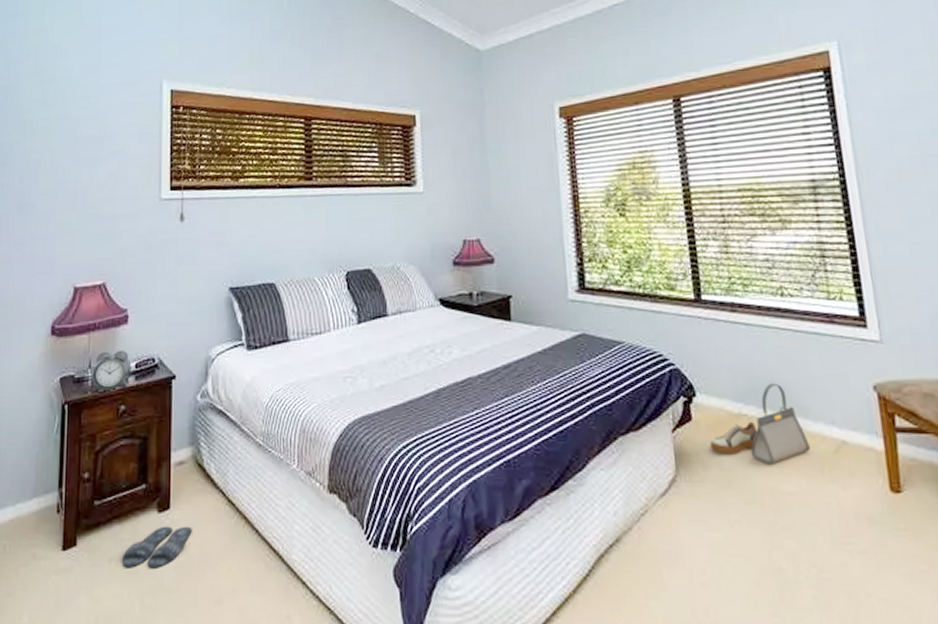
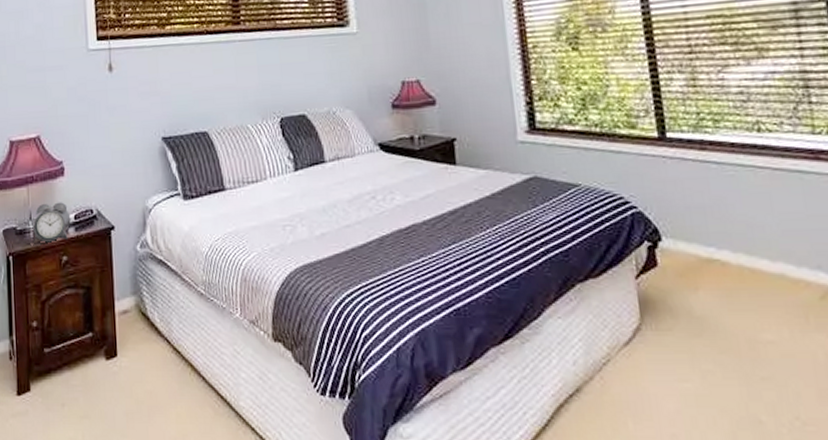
slippers: present [122,526,192,568] -> none [75,373,140,413]
shoe: present [710,421,758,454] -> none [678,266,732,302]
handbag: present [750,383,810,466] -> none [724,225,793,314]

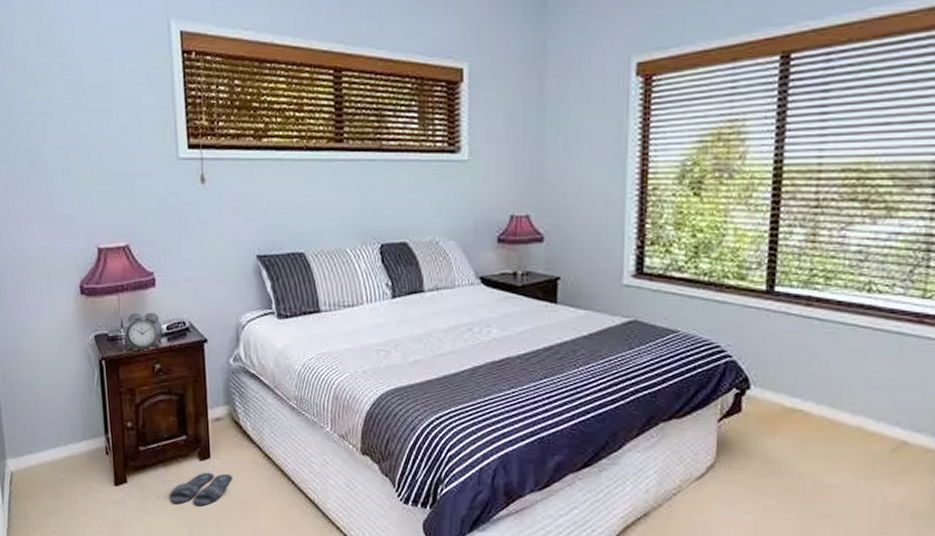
slippers: none [75,373,140,413] -> present [170,472,232,507]

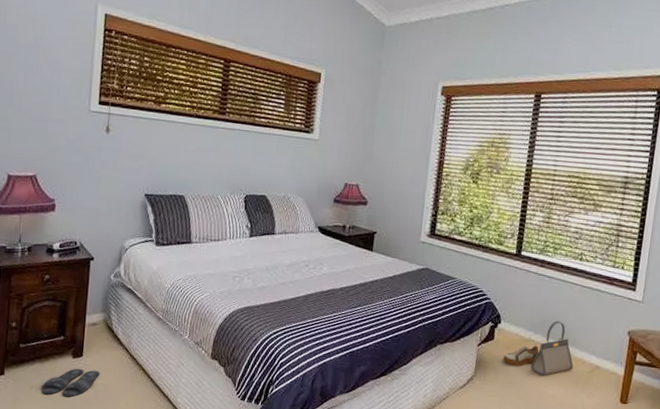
alarm clock: present [124,312,163,351] -> none [20,231,56,263]
shoe: none [757,416,812,447] -> present [503,345,539,366]
handbag: none [799,380,866,460] -> present [530,320,573,377]

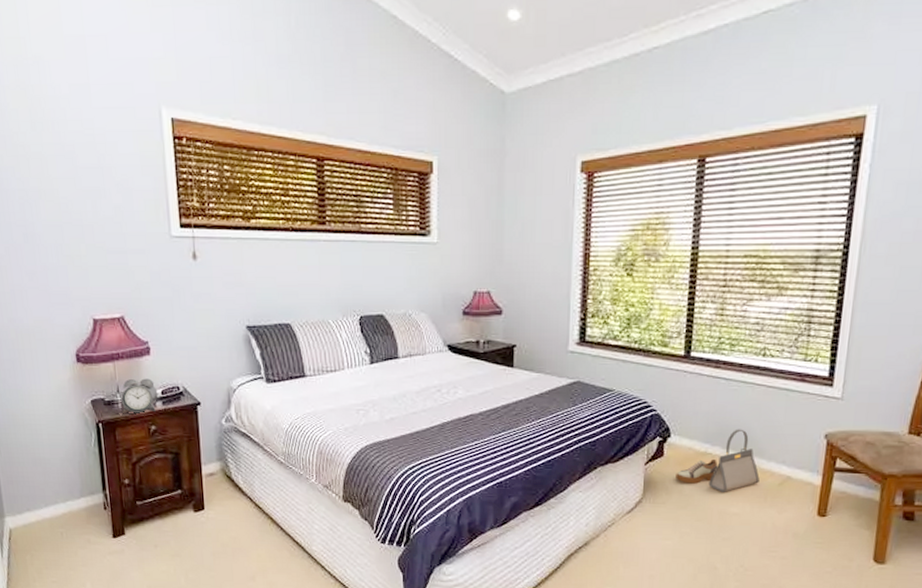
alarm clock: none [20,231,56,263] -> present [120,378,158,414]
slippers: present [42,368,100,398] -> none [166,522,225,553]

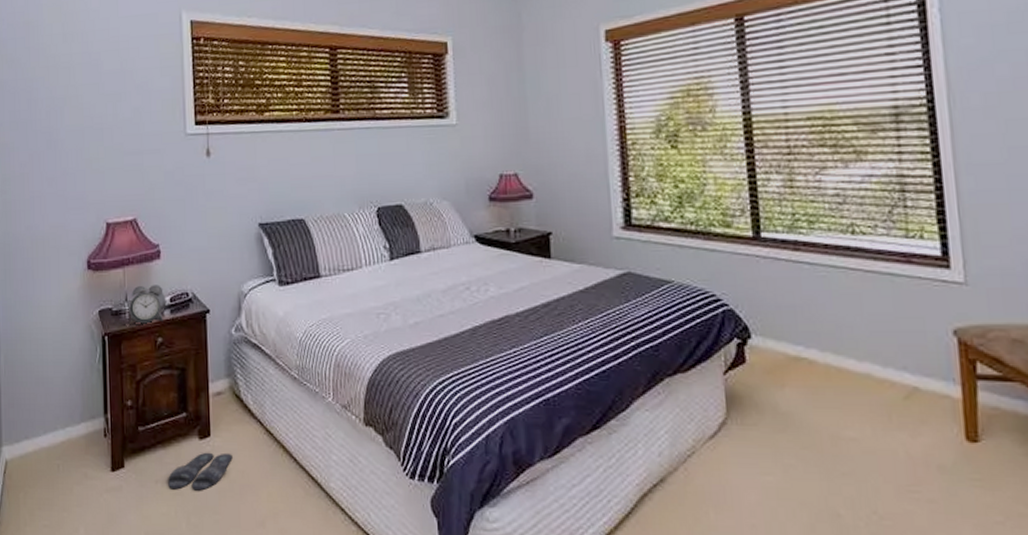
slippers: none [166,522,225,553] -> present [168,452,233,491]
shoe: present [676,458,718,484] -> none [765,365,819,398]
handbag: present [708,429,760,493] -> none [809,325,877,411]

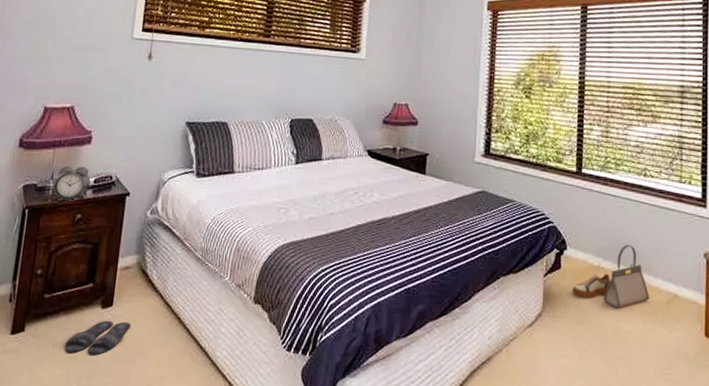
shoe: none [765,365,819,398] -> present [572,273,611,298]
handbag: none [809,325,877,411] -> present [603,244,649,310]

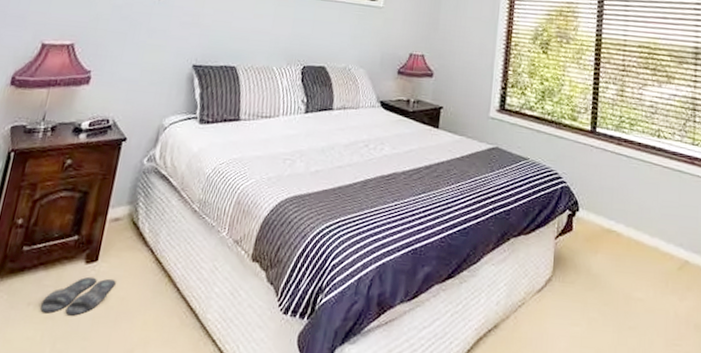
alarm clock: present [51,166,91,201] -> none [41,107,85,145]
shoe: present [572,273,611,298] -> none [584,236,623,263]
handbag: present [603,244,649,310] -> none [614,207,661,276]

